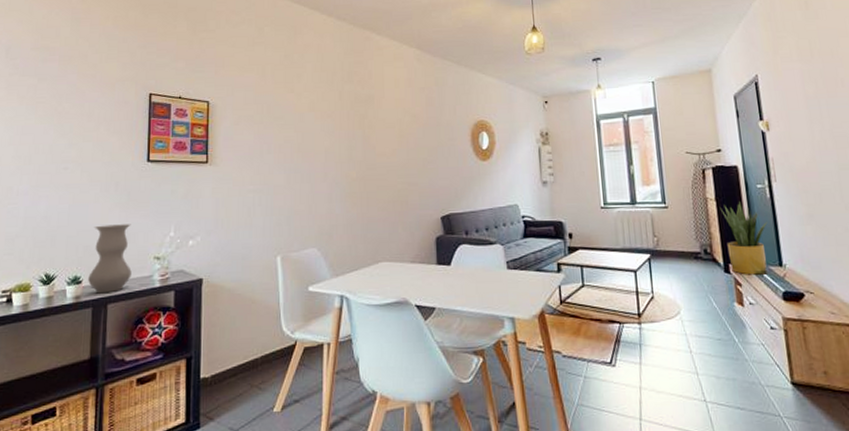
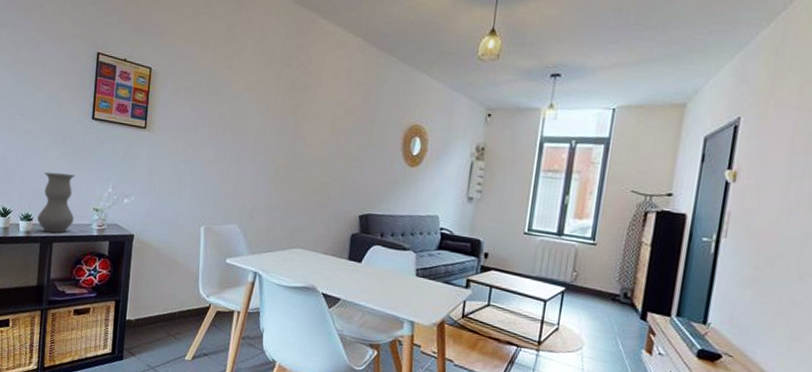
planter: present [720,202,768,275] -> none [649,252,703,329]

